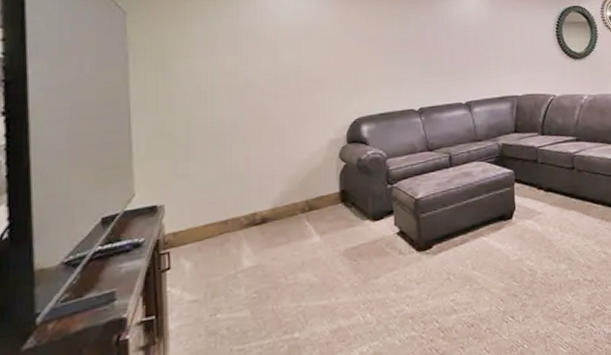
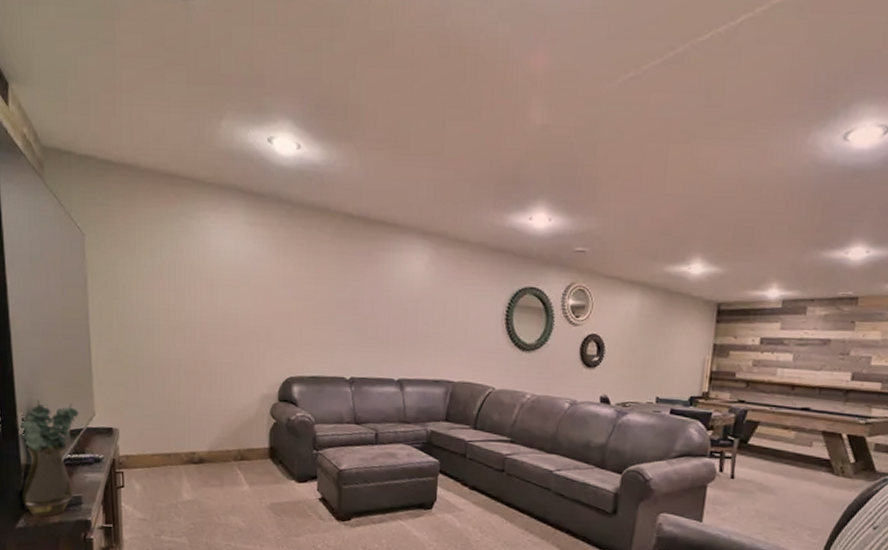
vase: none [32,188,114,331] -> present [18,399,79,518]

